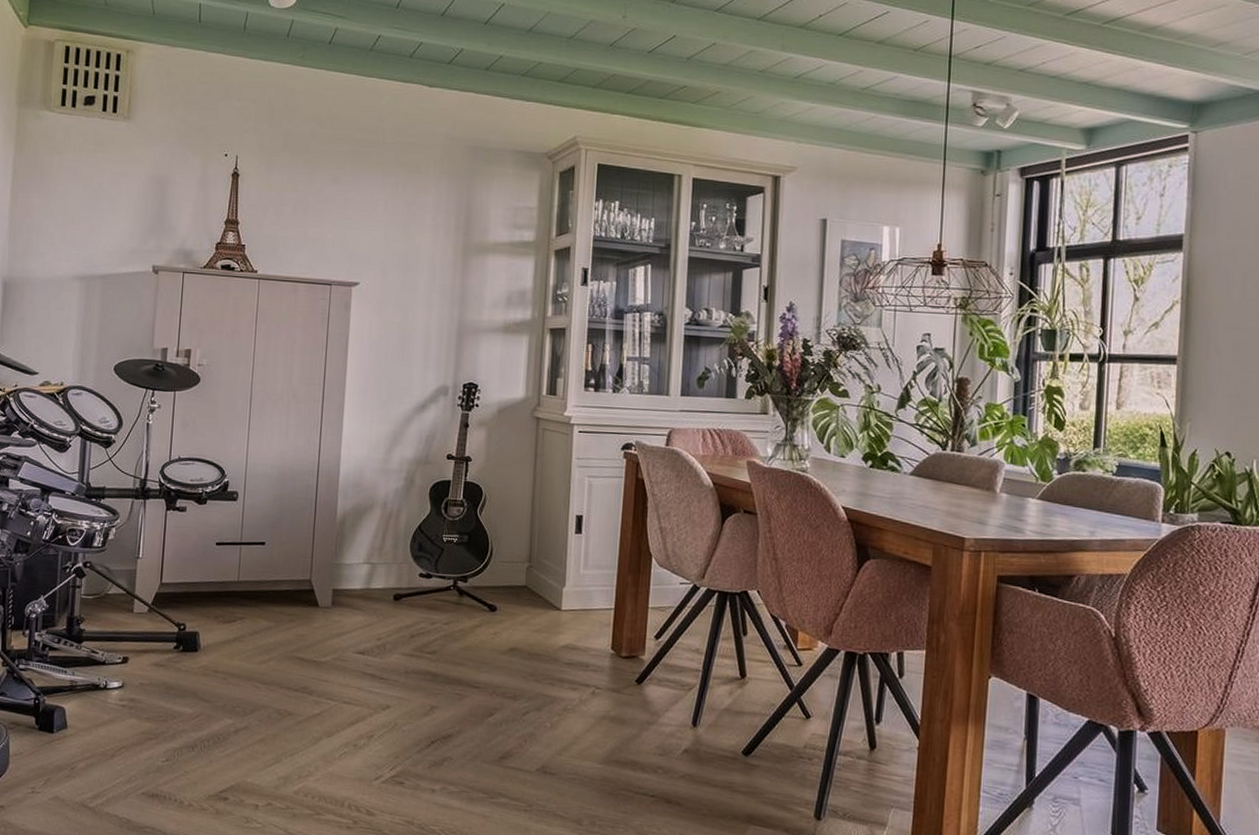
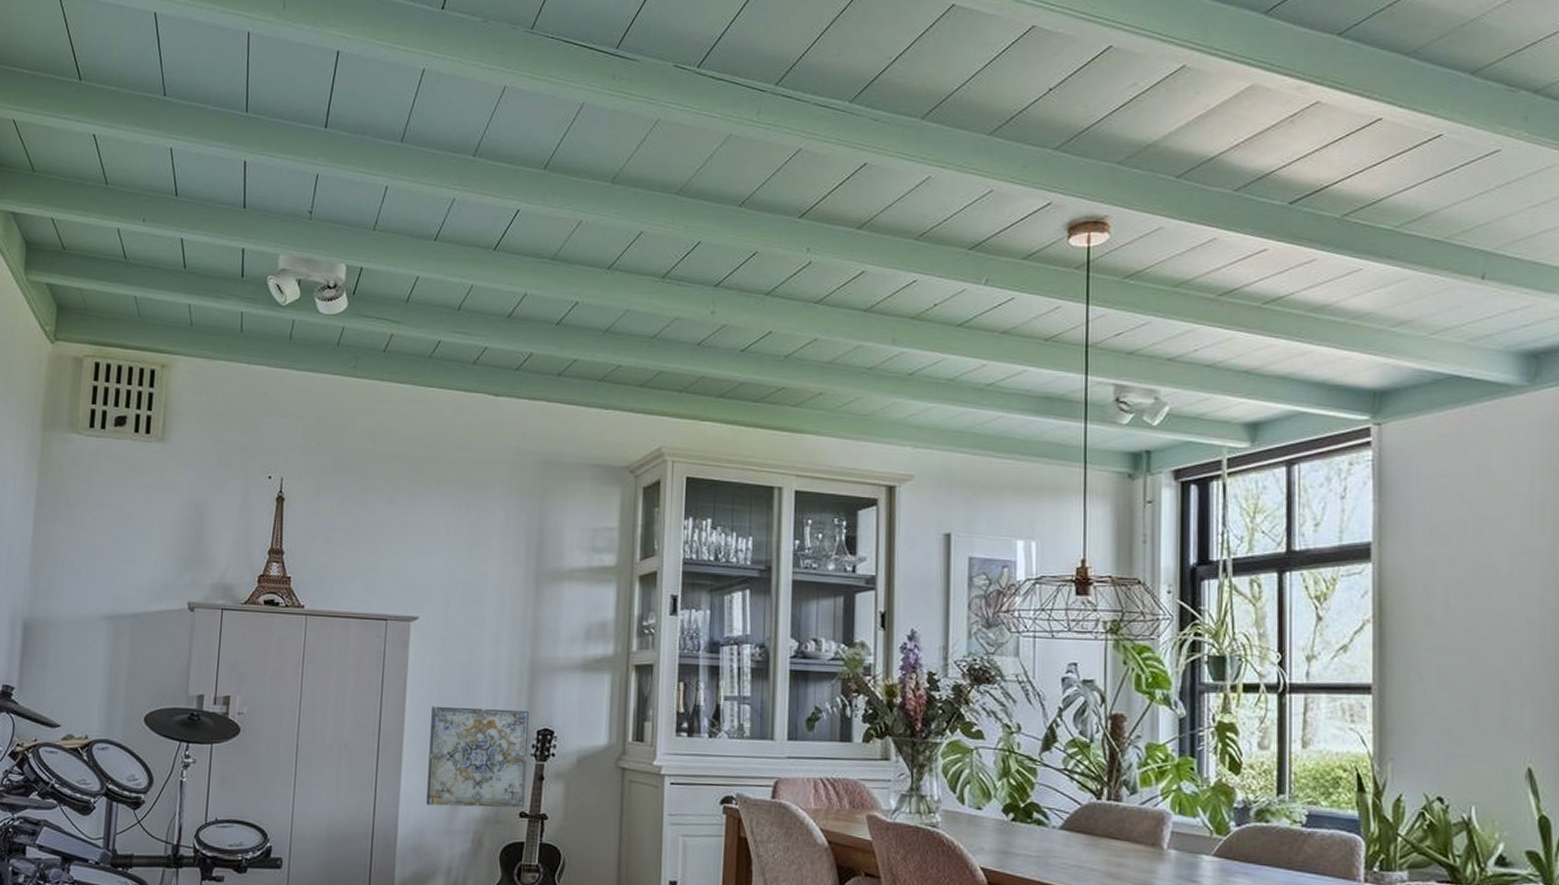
wall art: none [365,361,457,451] -> present [426,705,530,808]

